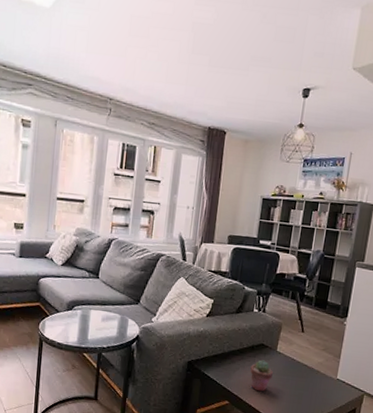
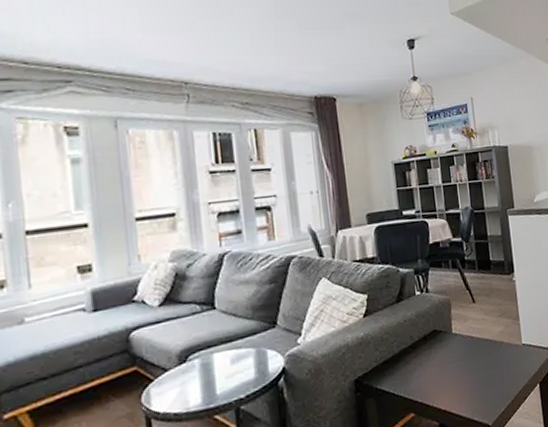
potted succulent: present [250,360,273,392] -> none [428,348,455,389]

